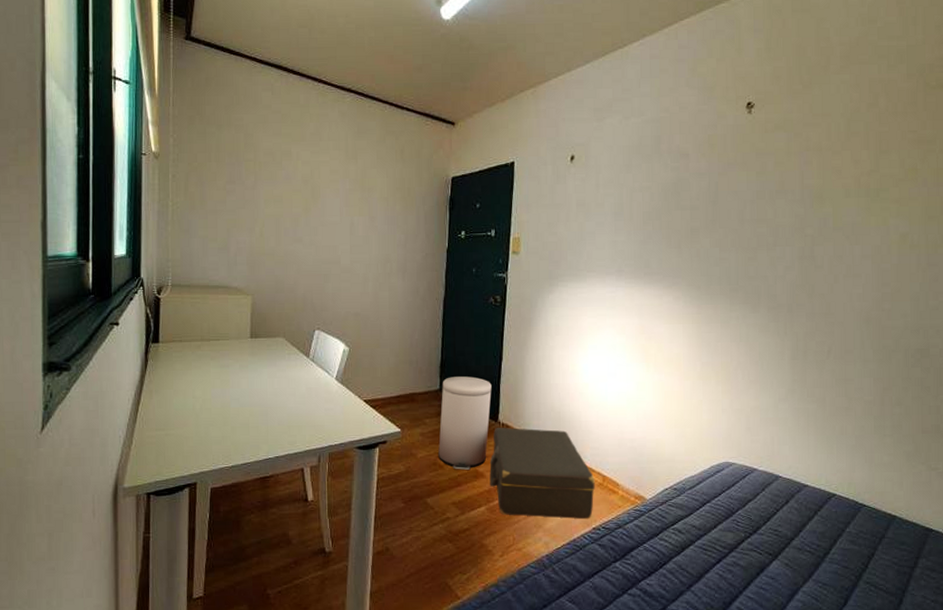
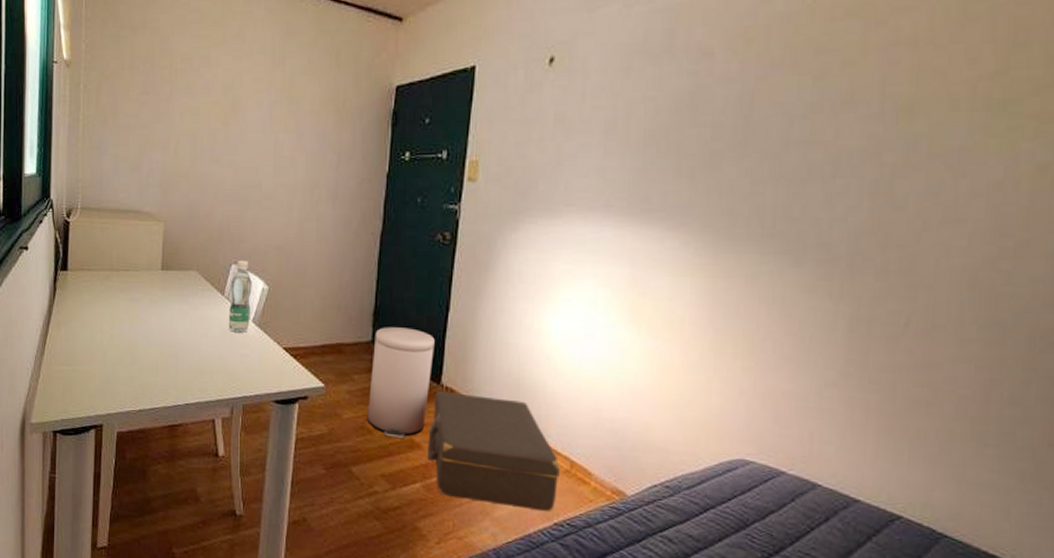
bottle: none [313,326,334,390] -> present [228,260,252,333]

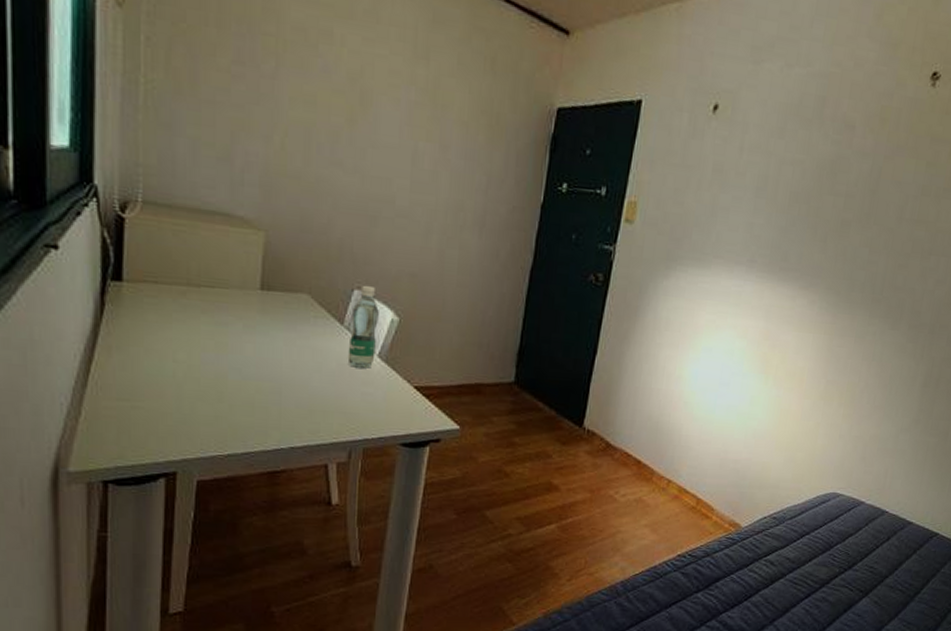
pedal bin: present [367,327,435,439] -> none [505,368,580,482]
suitcase: present [427,390,560,512] -> none [564,433,688,545]

